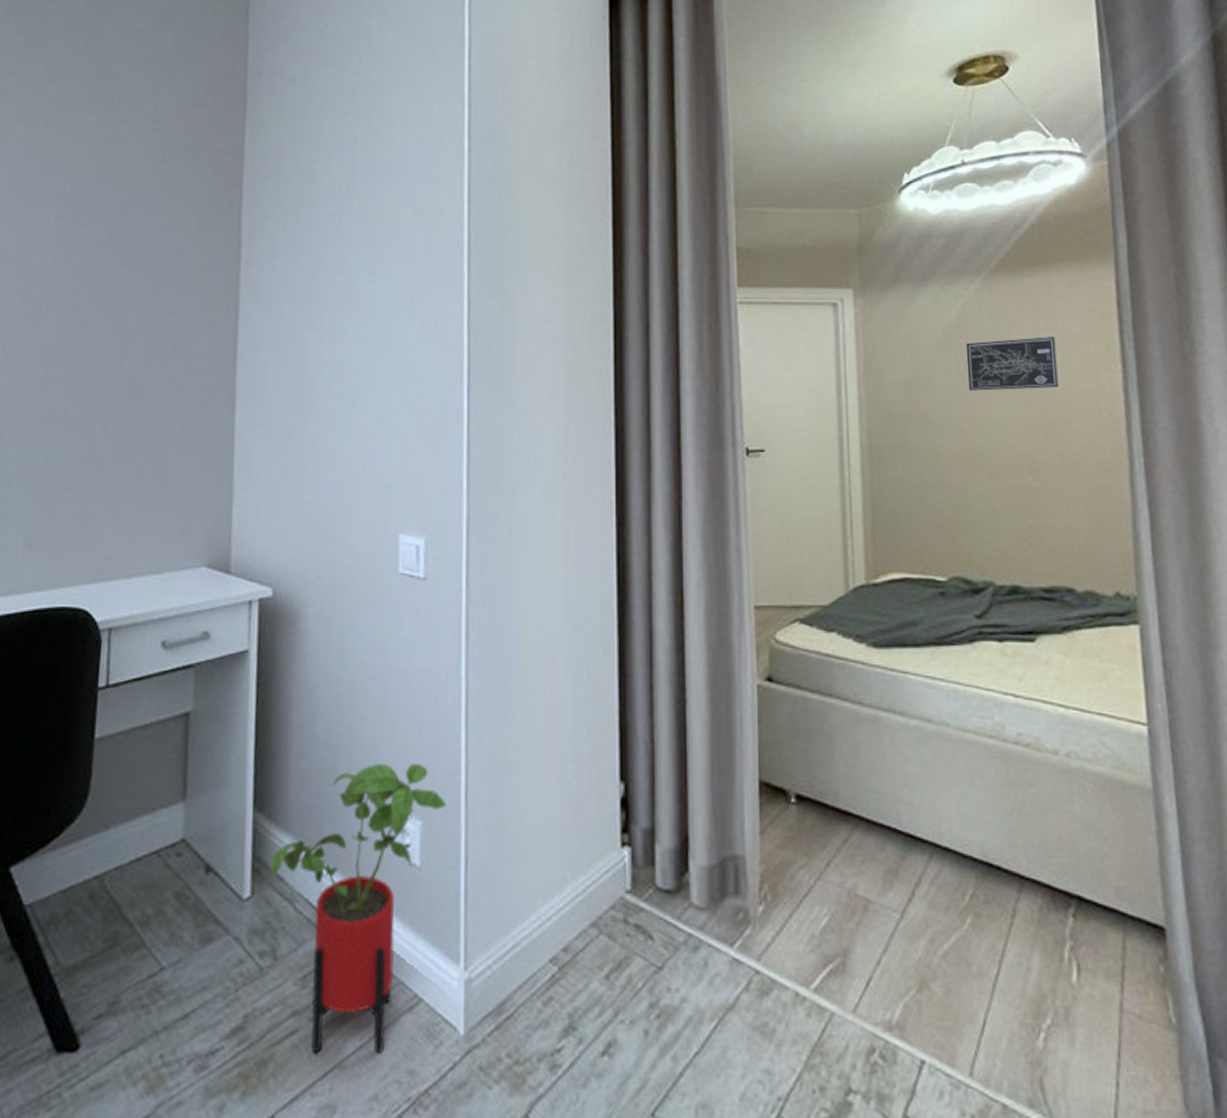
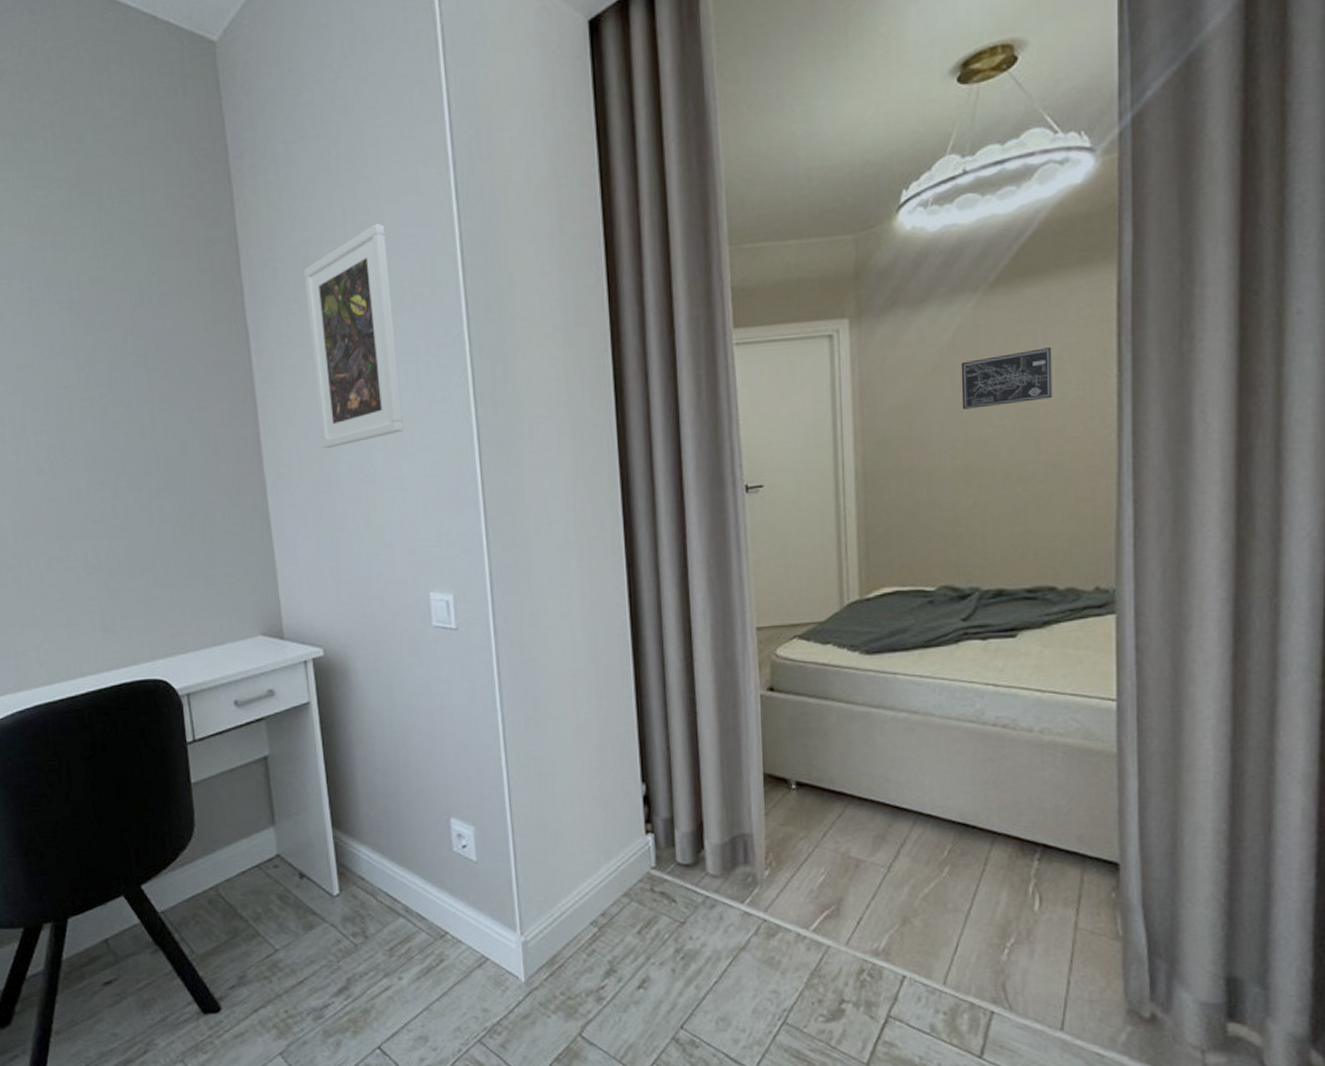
house plant: present [270,763,446,1054] -> none [352,782,494,1002]
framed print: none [302,151,394,368] -> present [303,223,403,448]

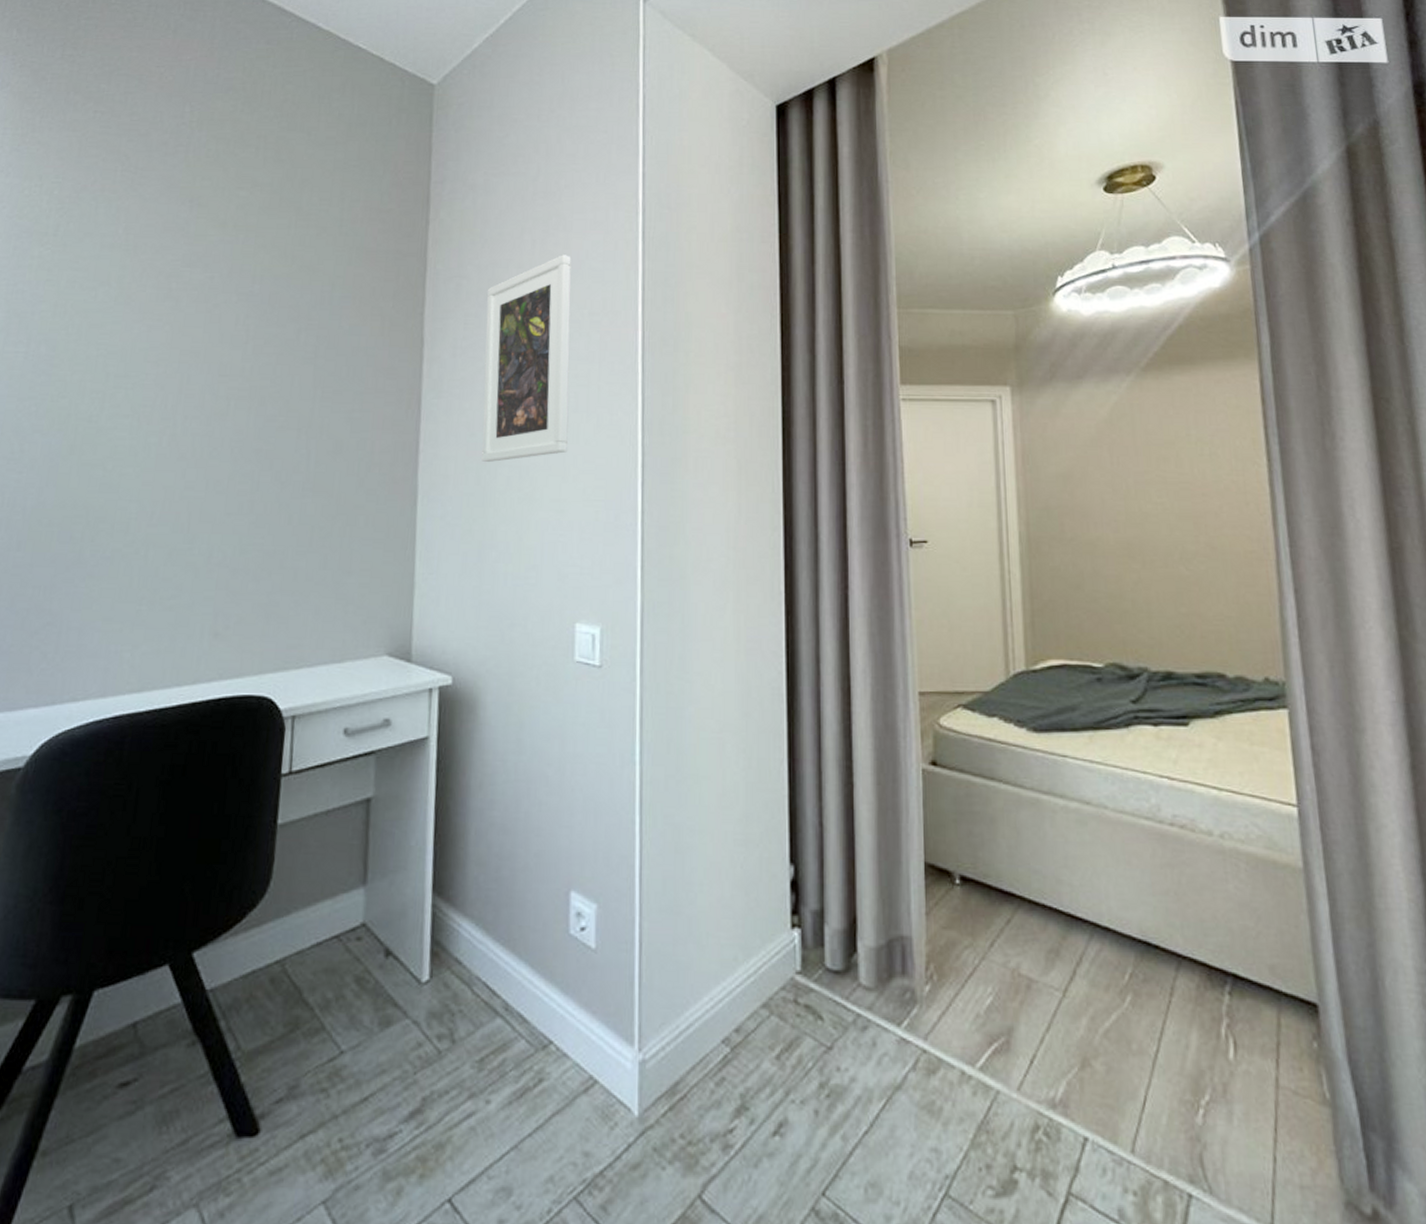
wall art: present [961,347,1052,409] -> none [1118,432,1207,484]

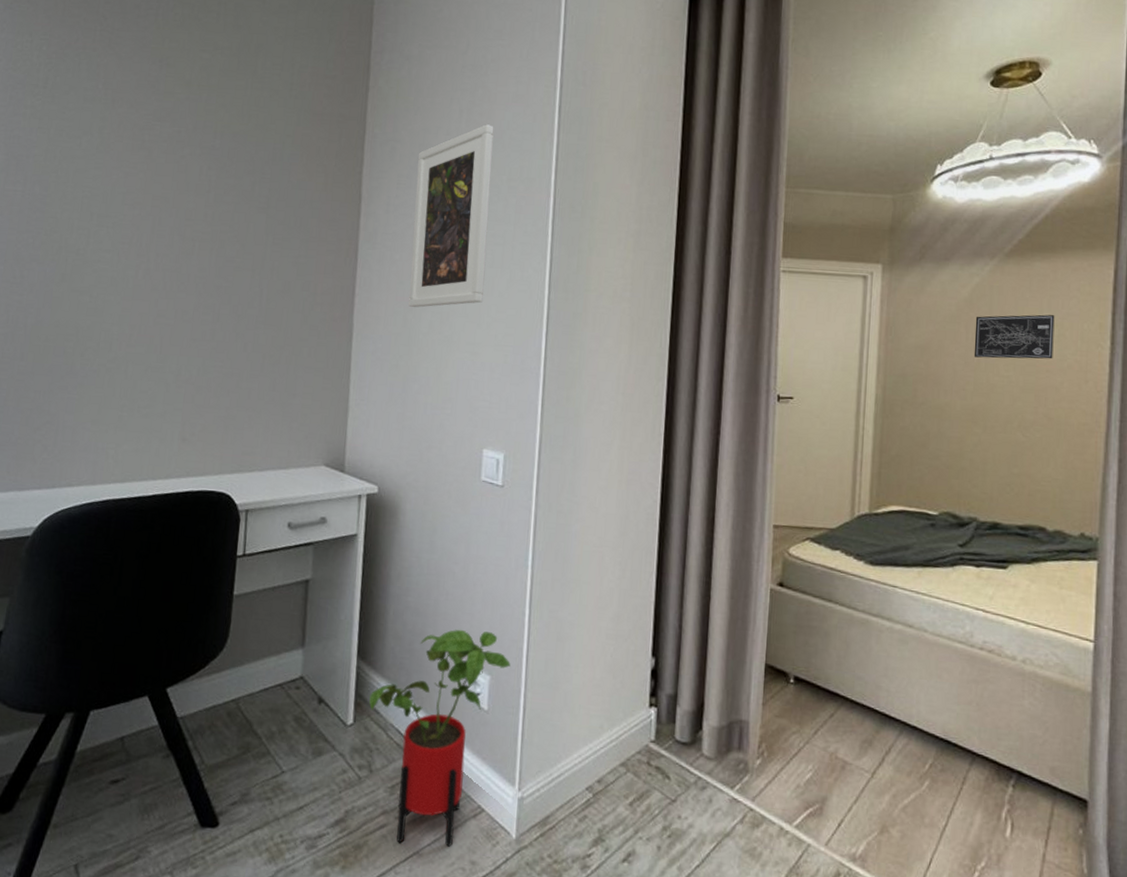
house plant: none [449,847,621,1136] -> present [369,629,510,847]
wall art: none [1118,432,1207,484] -> present [974,314,1055,359]

